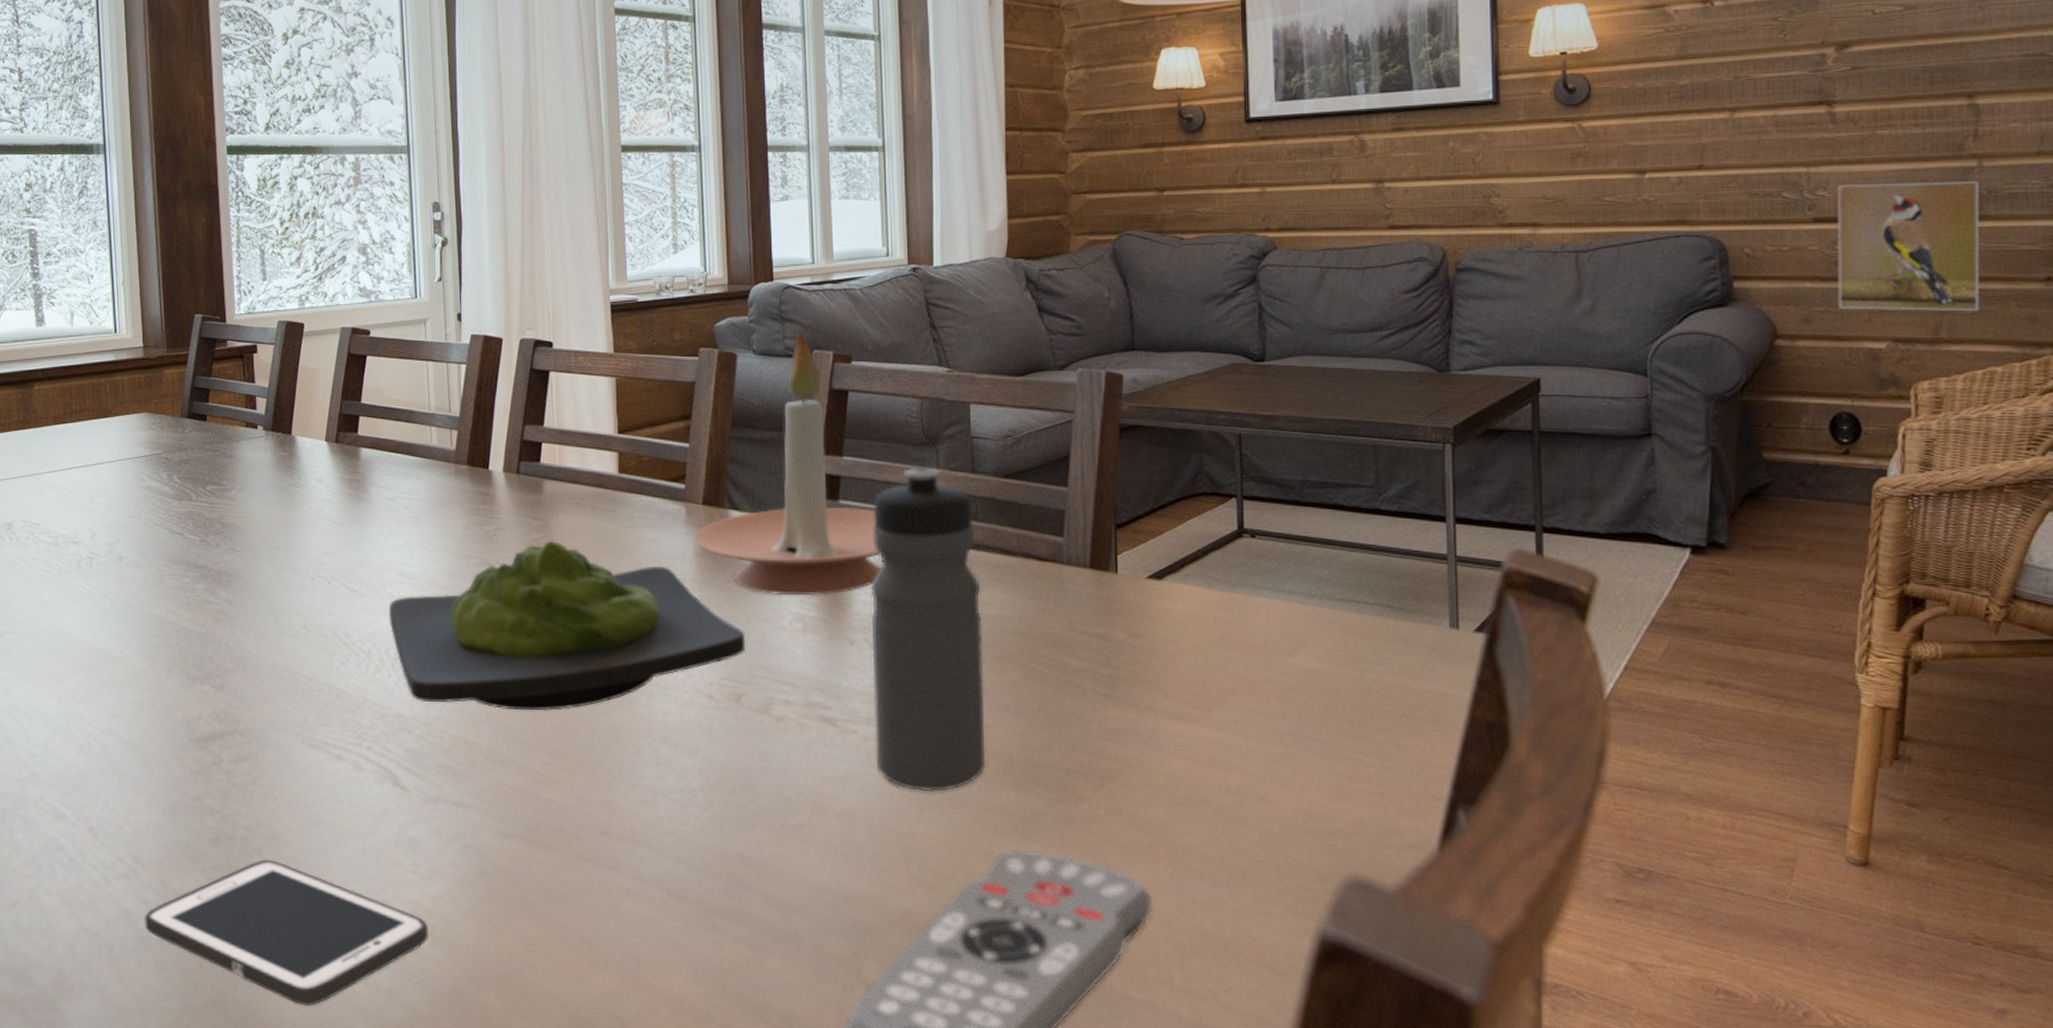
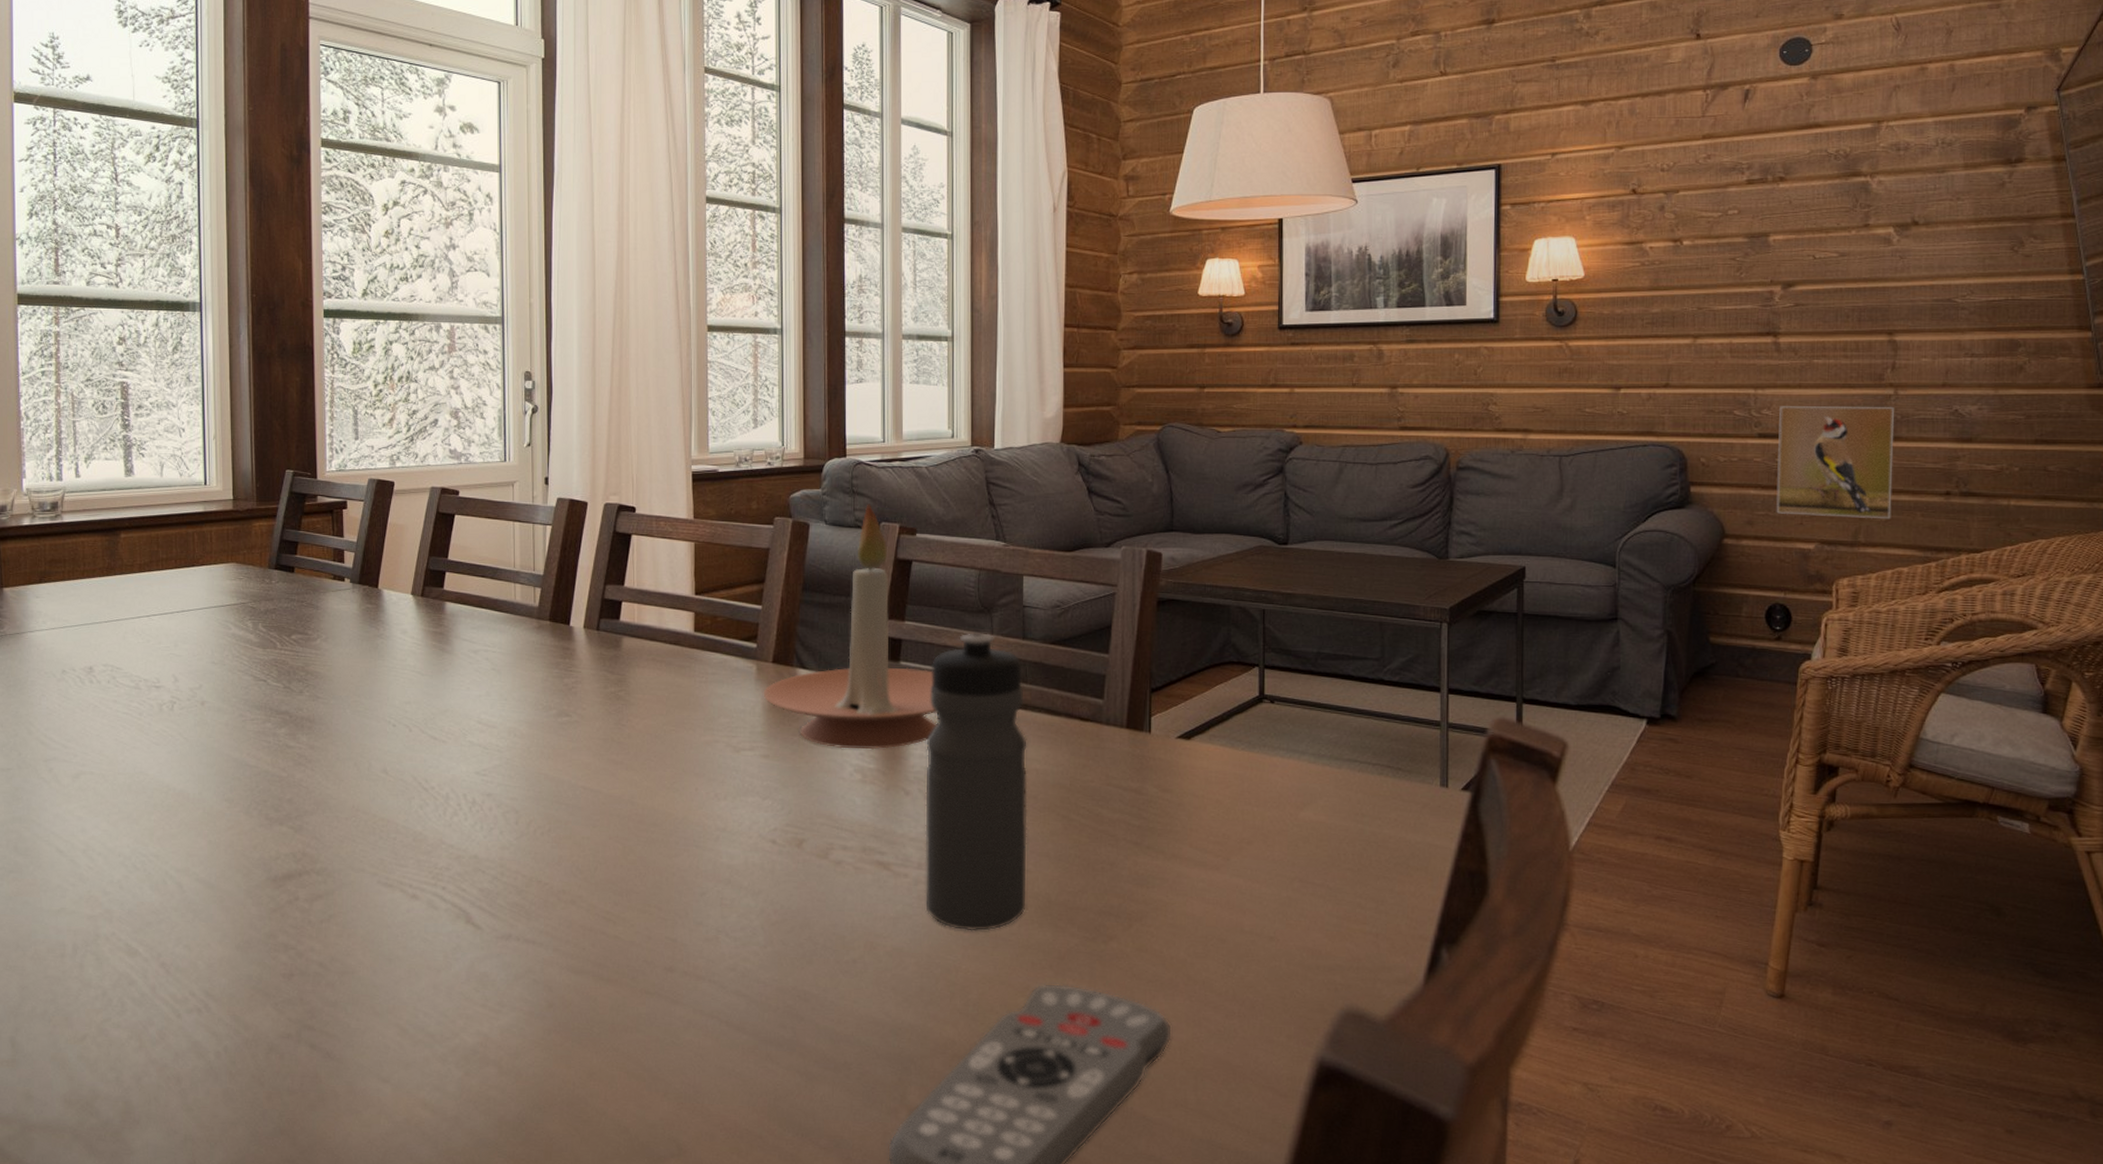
cell phone: present [145,859,428,1006] -> none [215,993,495,1134]
wasabi: present [388,540,746,711] -> none [468,693,809,854]

